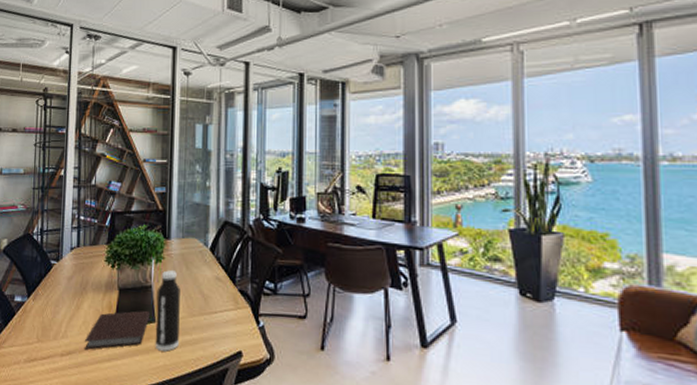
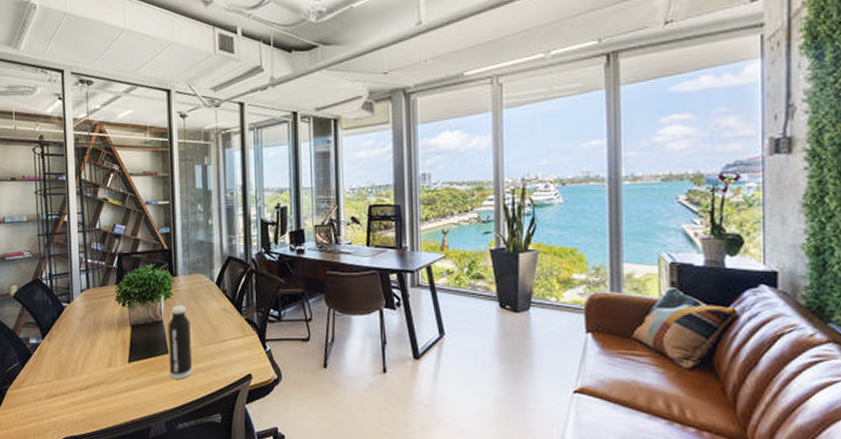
notebook: present [85,310,151,350] -> none [102,343,163,383]

